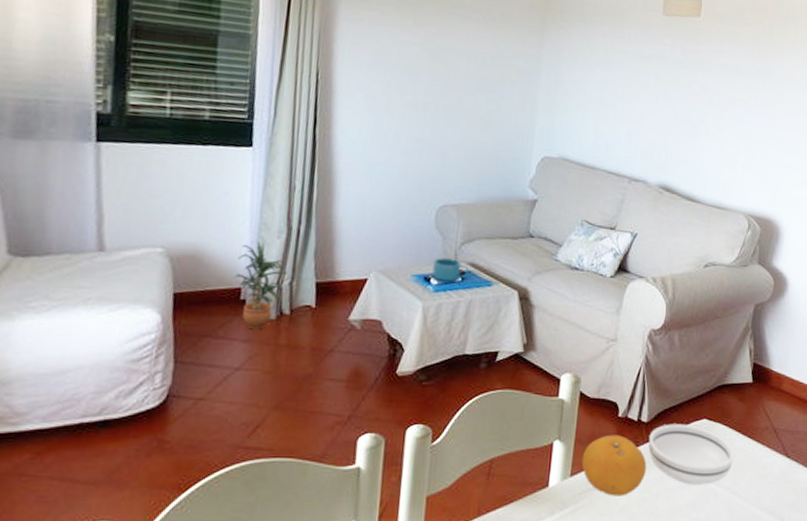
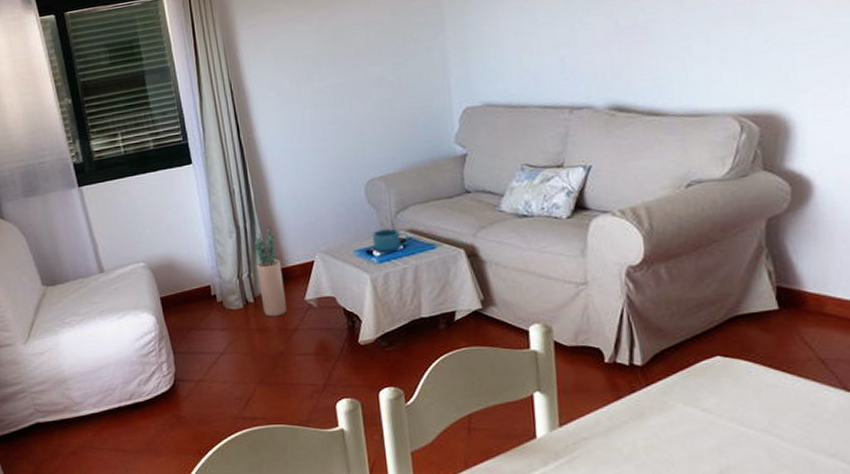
potted plant: present [234,242,287,330] -> none [202,244,244,319]
vase: none [298,233,330,335] -> present [254,226,288,318]
fruit: present [581,434,647,496] -> none [569,381,651,445]
bowl: present [648,424,735,485] -> none [647,363,768,428]

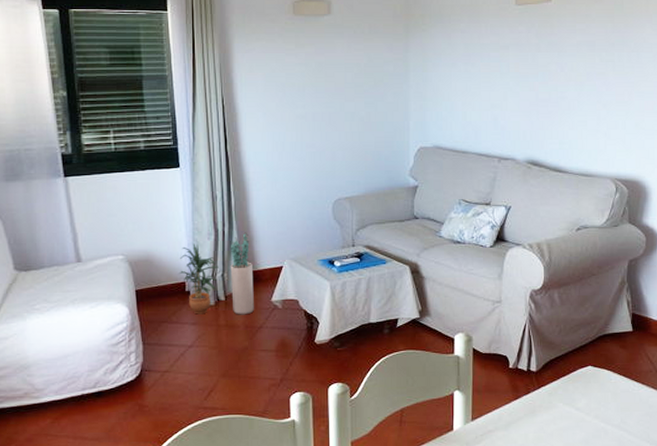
potted plant: none [202,244,244,319] -> present [179,244,219,315]
cup: present [372,228,409,255] -> none [335,243,366,266]

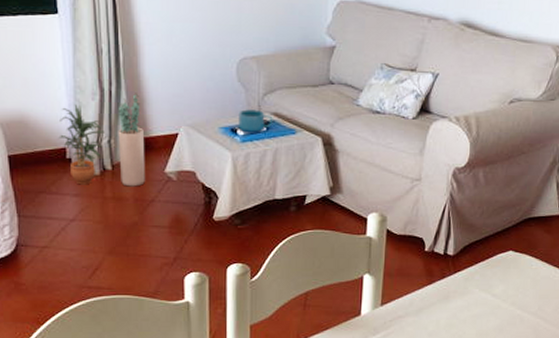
cup: none [335,243,366,266] -> present [238,109,273,135]

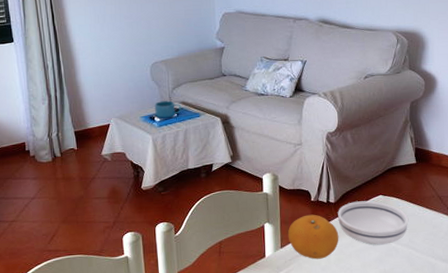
potted plant: present [58,104,105,185] -> none [19,108,54,170]
vase: present [118,93,146,187] -> none [62,96,88,169]
fruit: none [391,268,454,322] -> present [287,214,339,259]
bowl: none [455,256,541,311] -> present [338,200,409,245]

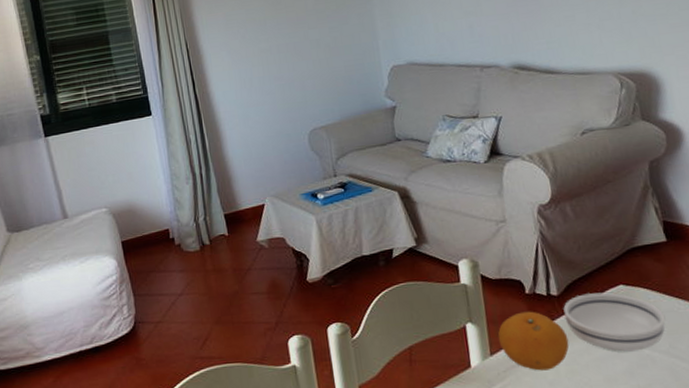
cup: present [154,100,182,121] -> none [316,173,349,198]

